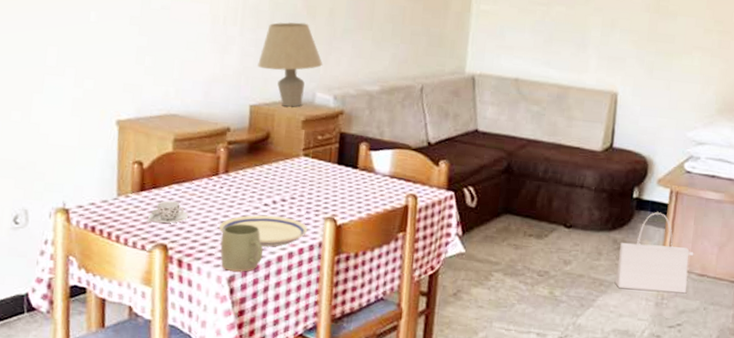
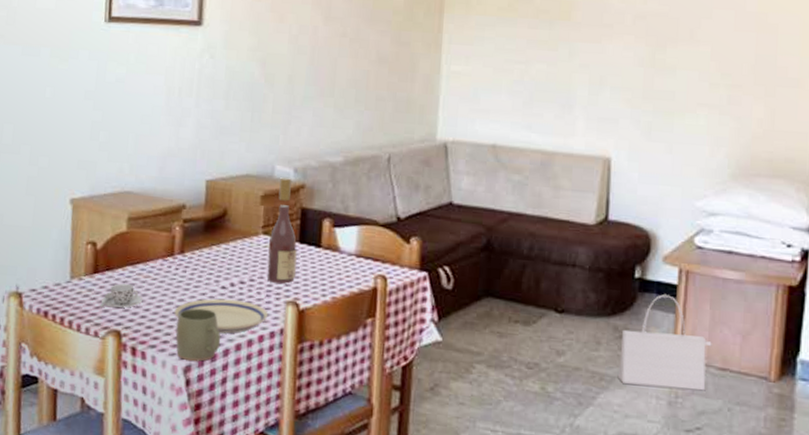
table lamp: present [258,22,323,107] -> none [214,91,282,182]
wine bottle: none [306,104,336,202] -> present [266,177,297,284]

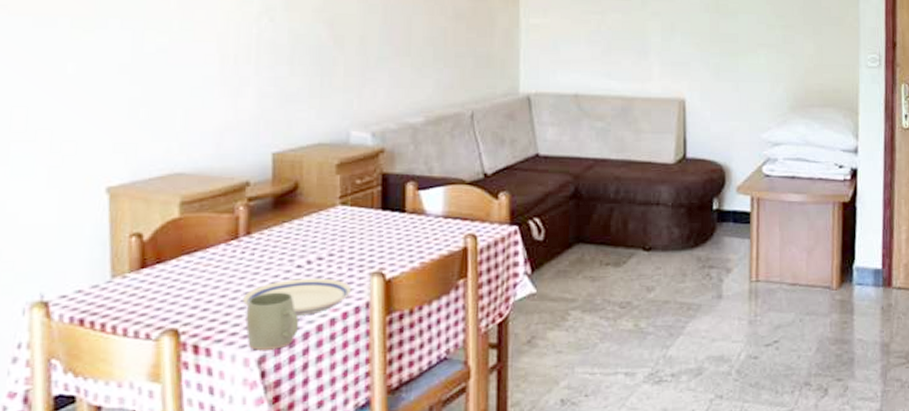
teacup: present [100,283,143,308] -> none [151,276,204,306]
wine bottle: present [266,177,297,284] -> none [347,143,381,255]
tote bag: present [617,294,712,391] -> none [703,222,783,311]

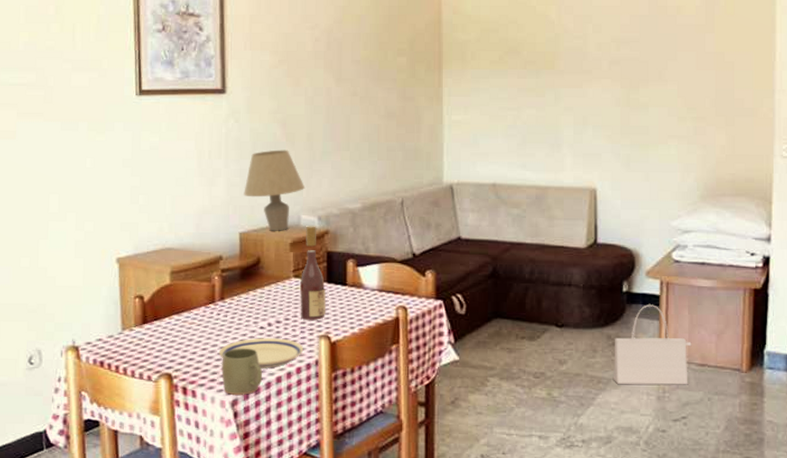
table lamp: none [279,54,357,150] -> present [244,150,306,231]
wine bottle: none [347,143,381,255] -> present [299,226,327,320]
tote bag: none [703,222,783,311] -> present [613,304,692,385]

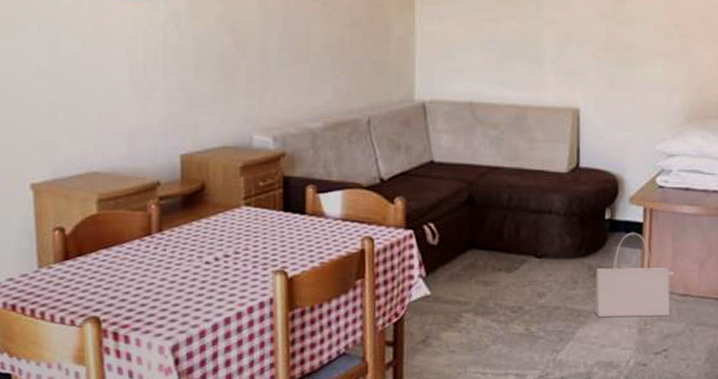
plate: present [218,338,304,368] -> none [156,274,257,308]
mug: present [221,348,263,395] -> none [160,286,209,339]
table lamp: present [244,150,306,231] -> none [185,60,258,153]
wine bottle: present [299,226,327,320] -> none [251,147,283,253]

